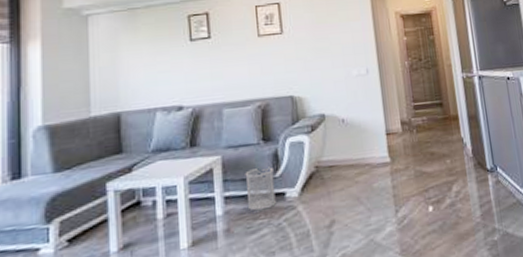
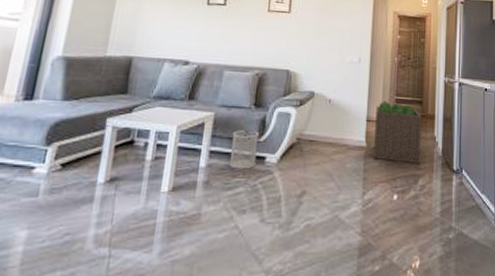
planter: none [394,109,451,174] -> present [374,100,422,165]

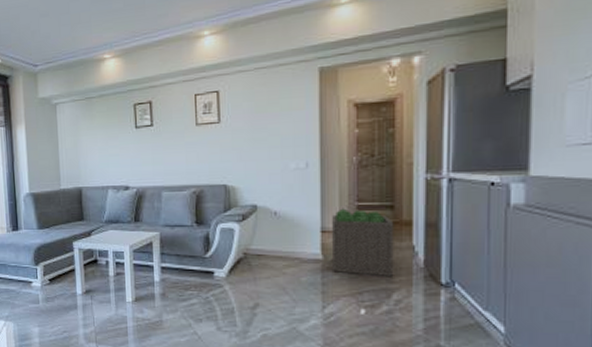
wastebasket: present [228,130,259,170] -> none [179,247,205,283]

